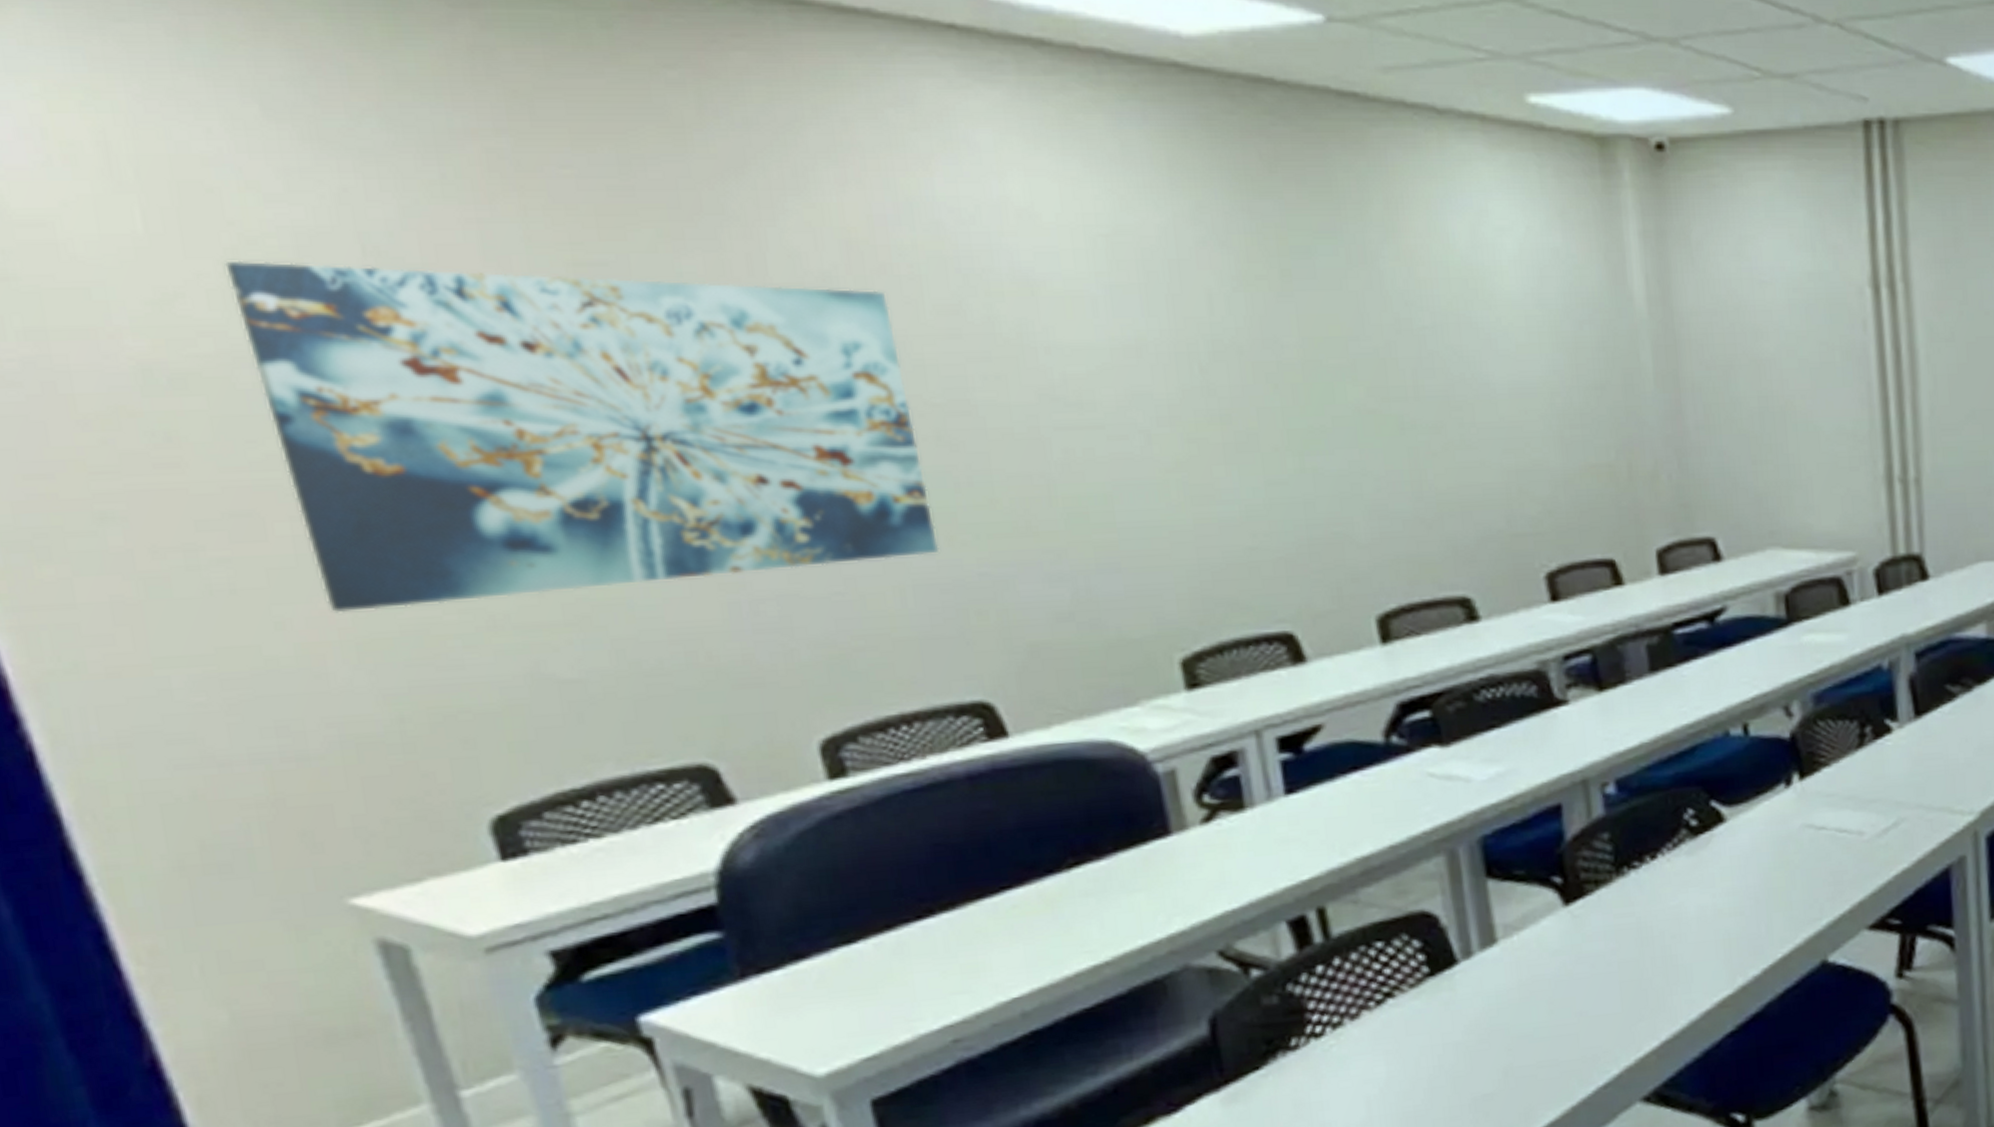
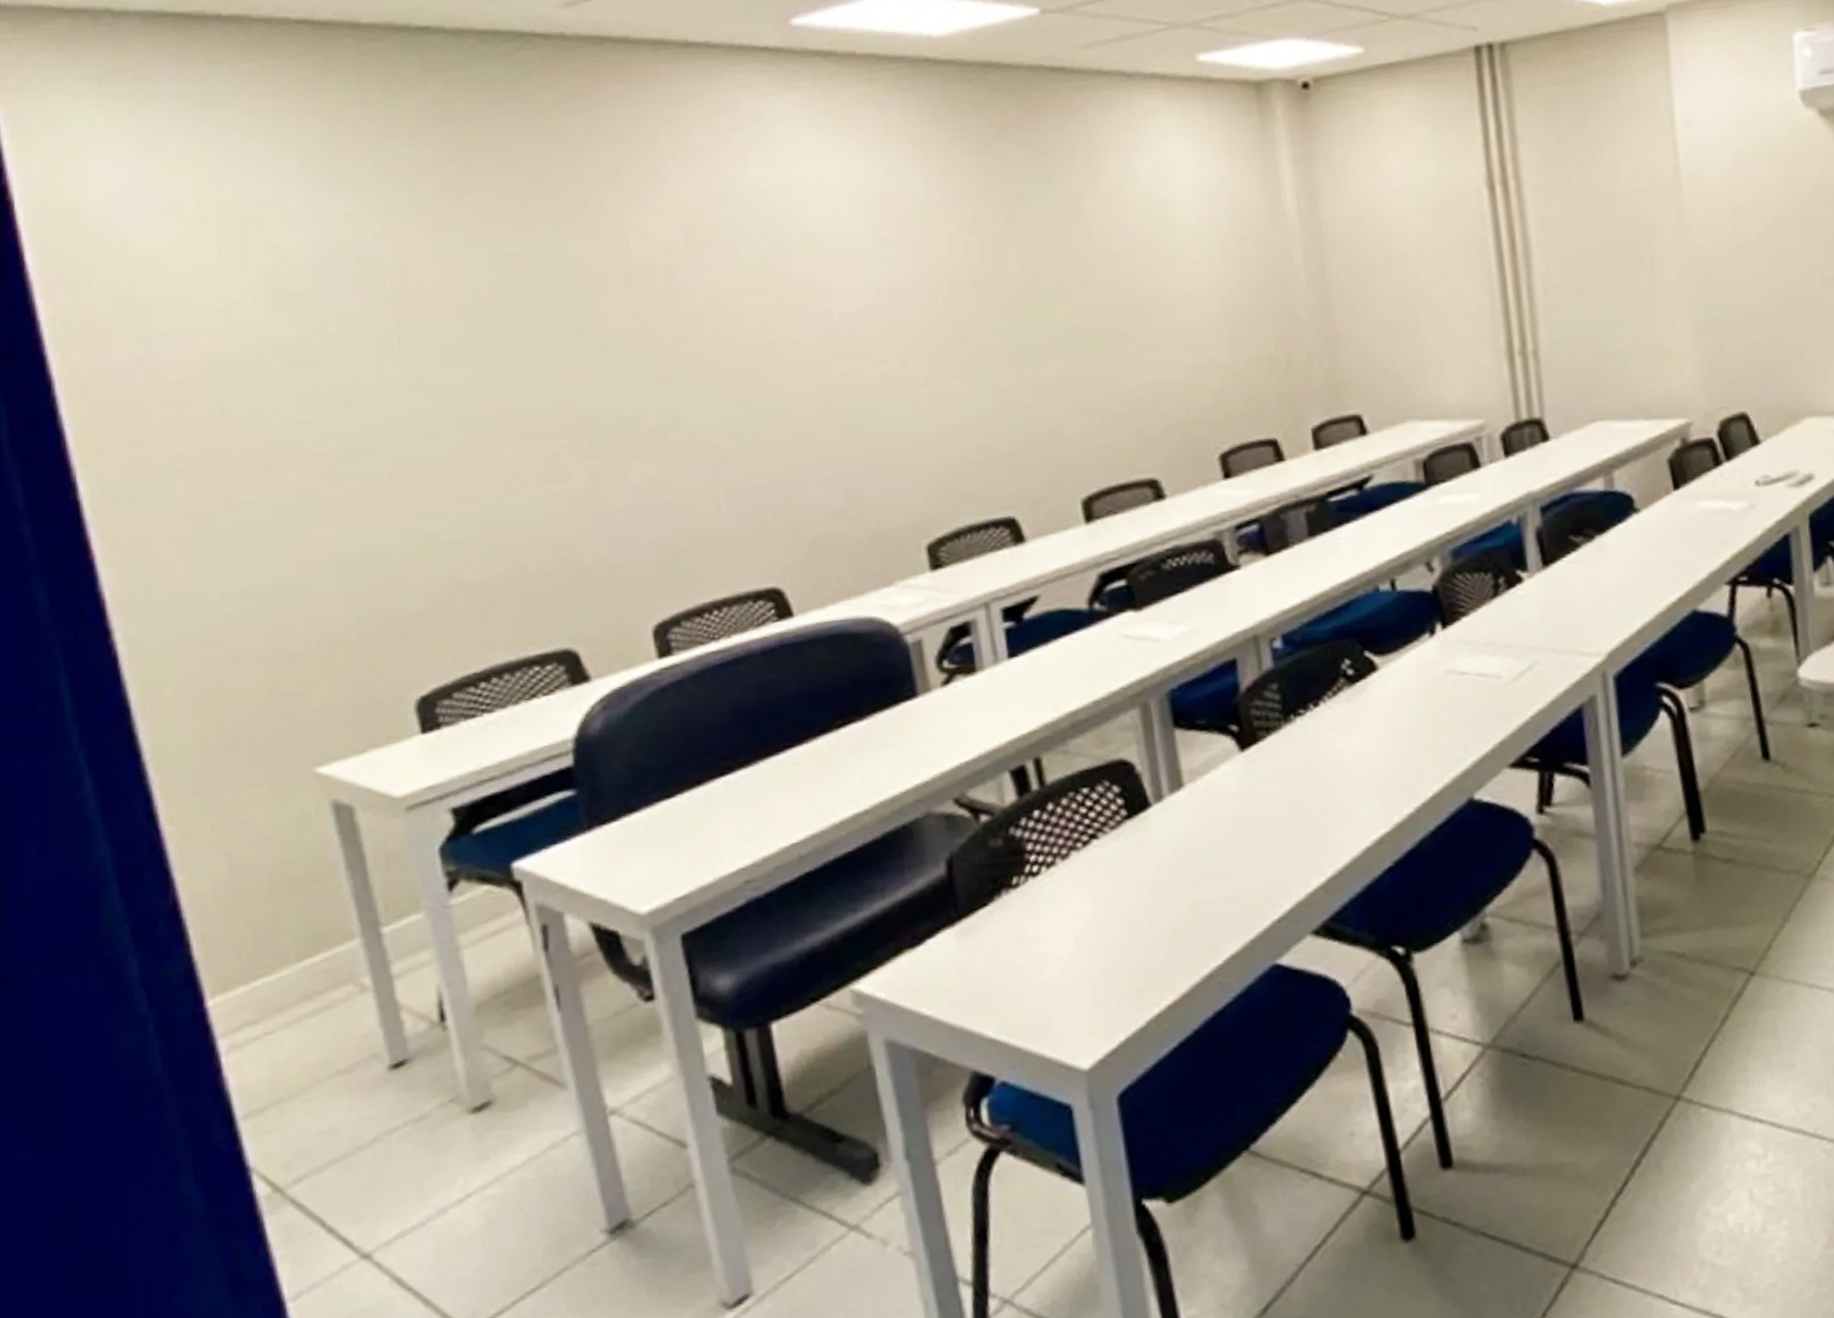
wall art: present [225,260,940,614] -> none [267,258,746,539]

